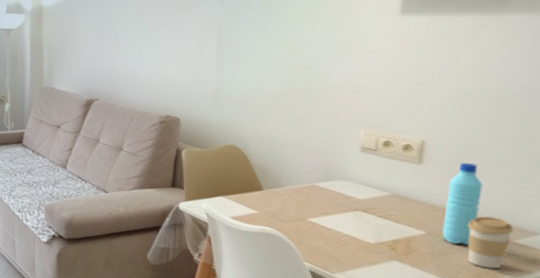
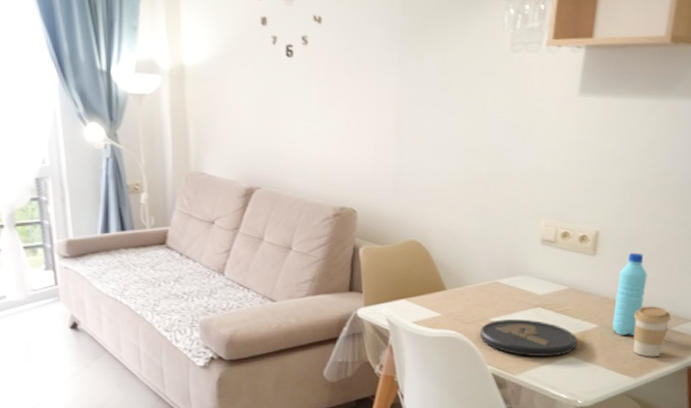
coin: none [297,220,402,259] -> present [480,318,578,357]

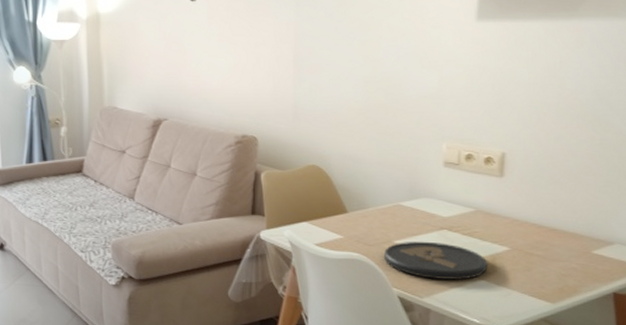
water bottle: present [612,252,648,335] -> none [525,173,561,259]
coffee cup: present [633,306,671,357] -> none [549,228,591,282]

